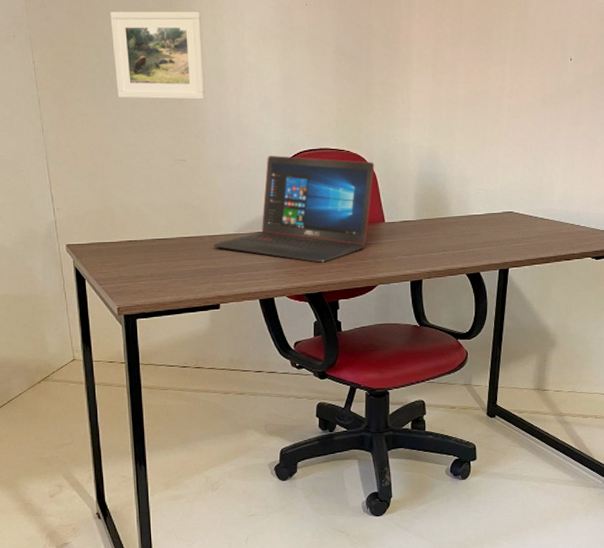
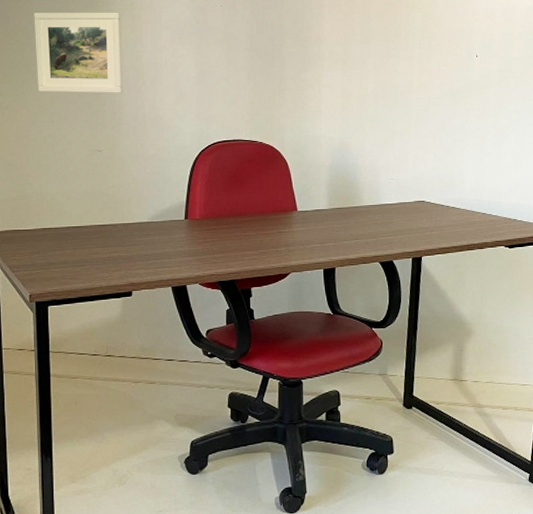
laptop: present [213,155,375,263] -> none [127,146,287,251]

